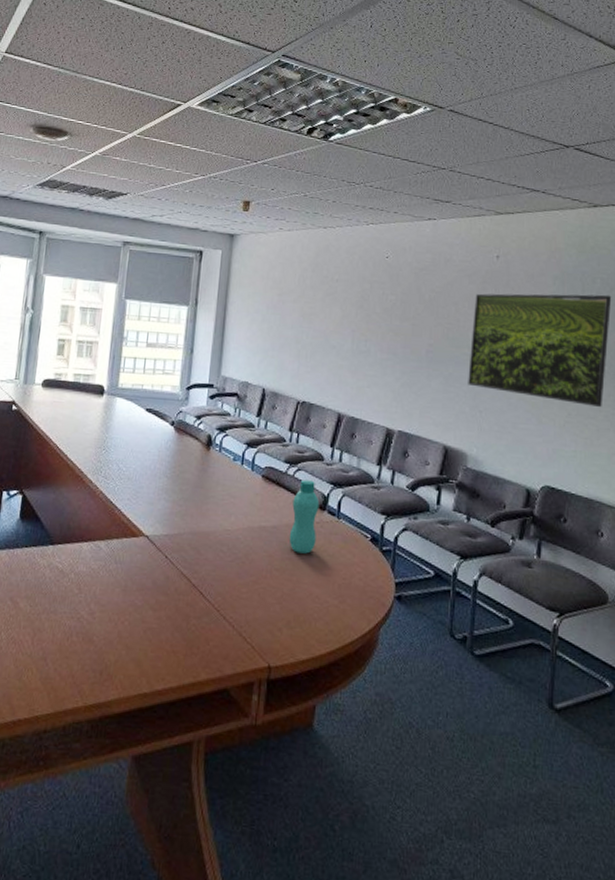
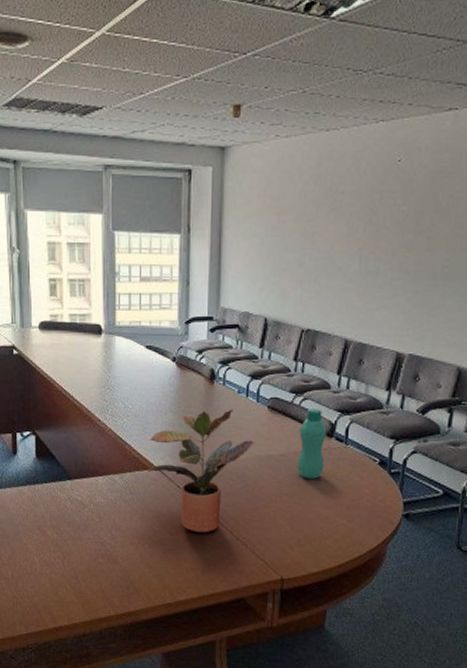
potted plant: none [136,476,248,611] -> present [148,409,255,533]

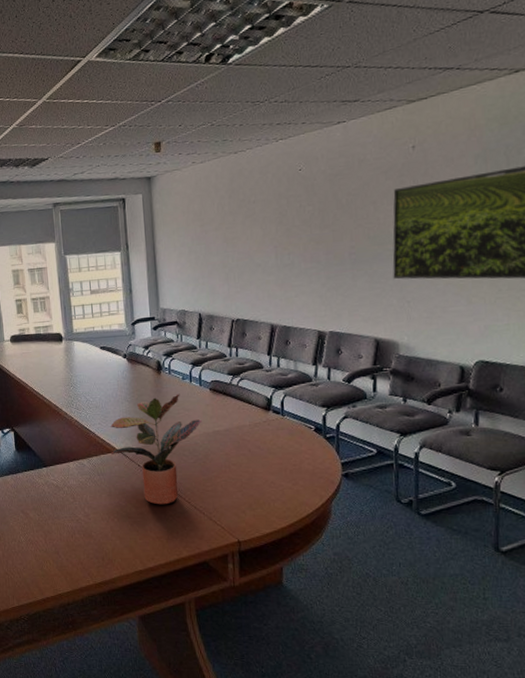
bottle: present [297,409,327,479] -> none [240,387,265,449]

